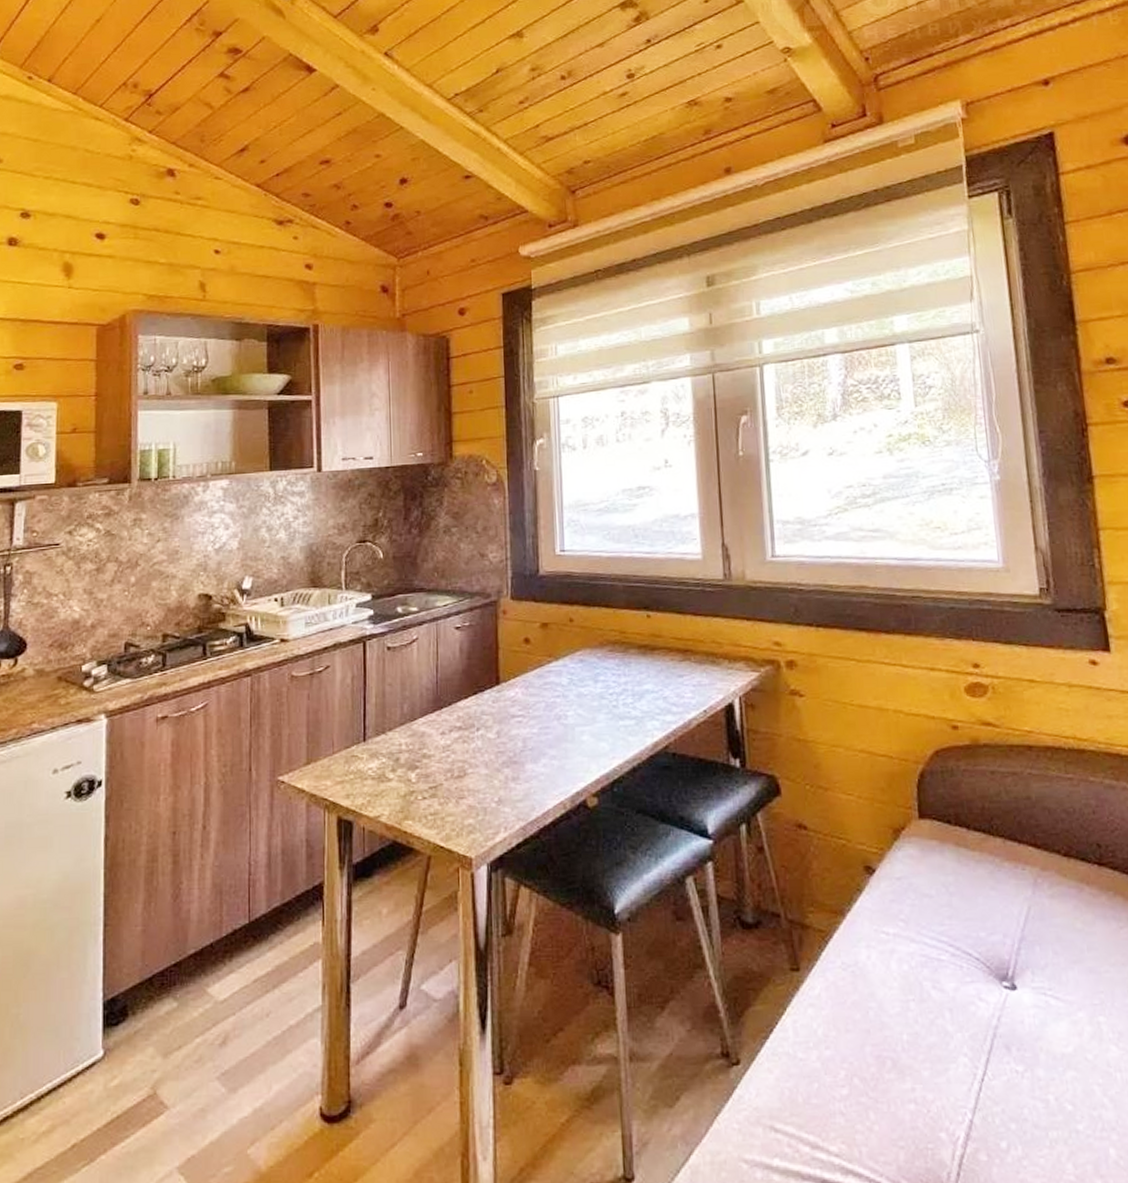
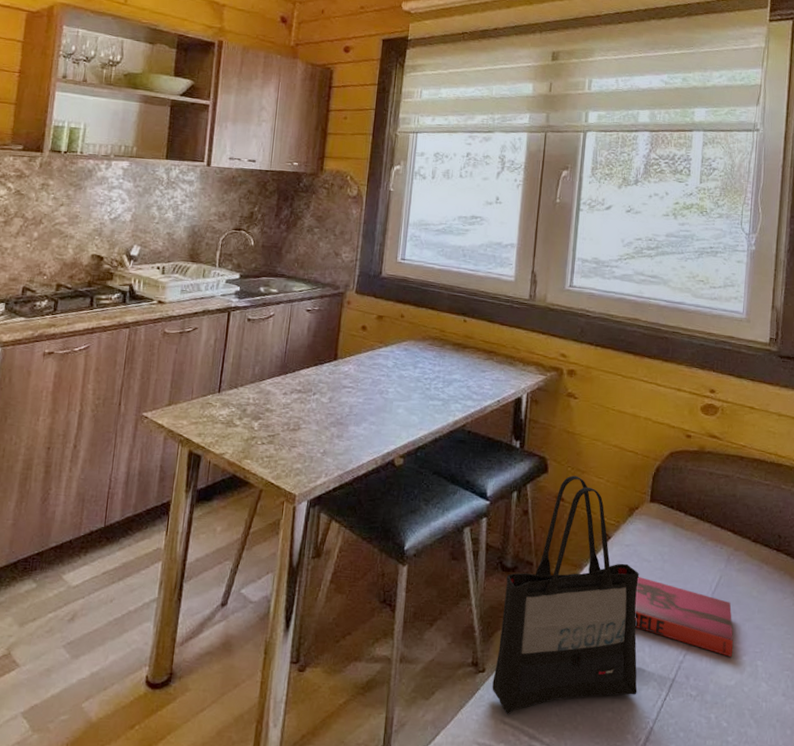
tote bag: none [749,795,944,1120] -> present [492,475,639,715]
hardback book: none [919,918,1064,1014] -> present [634,577,734,657]

